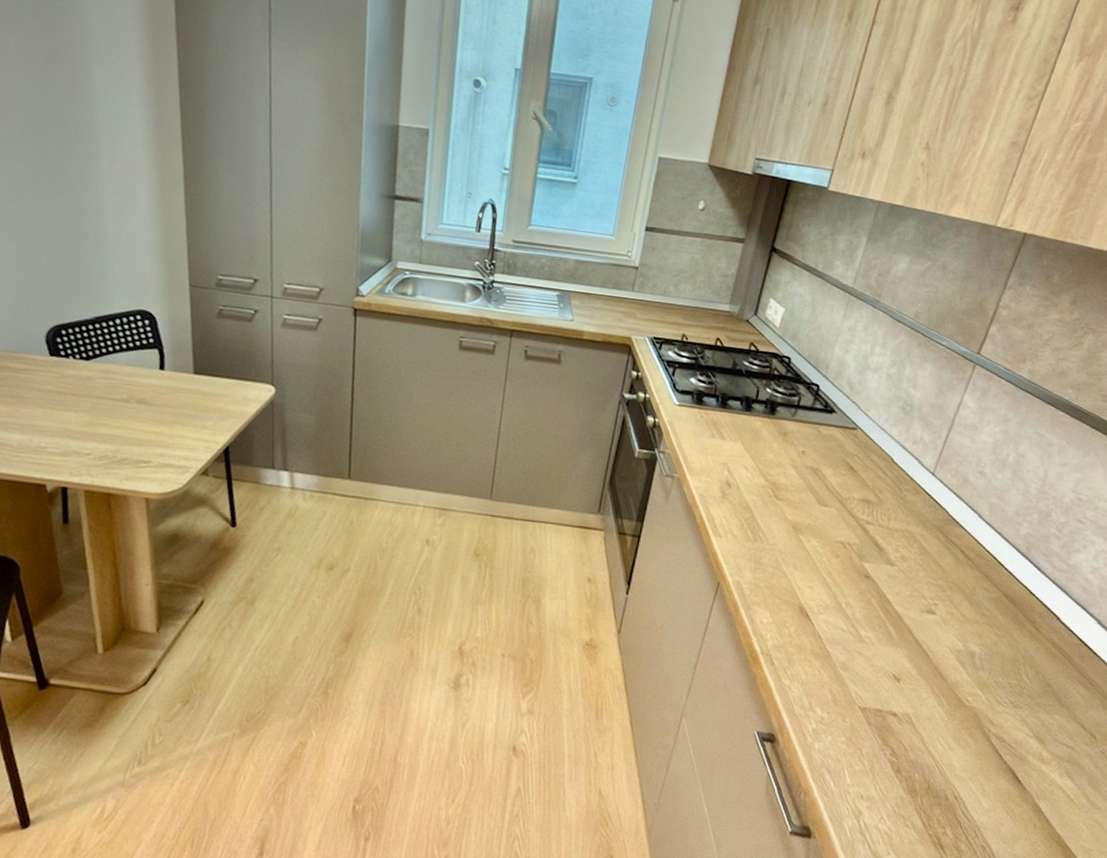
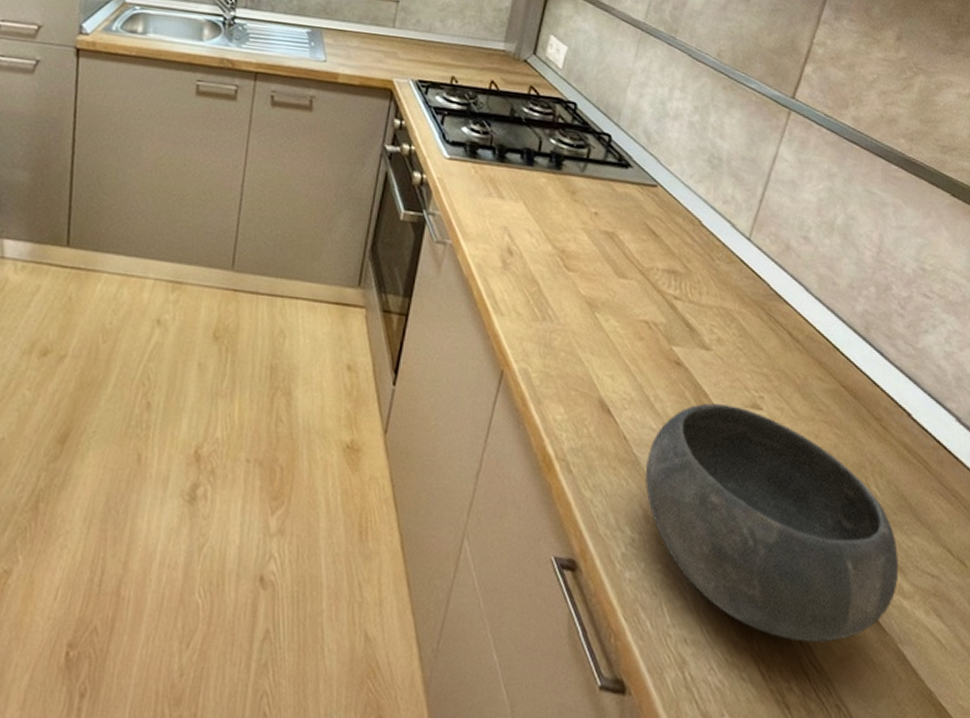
bowl: none [834,609,1041,798] -> present [644,403,898,642]

